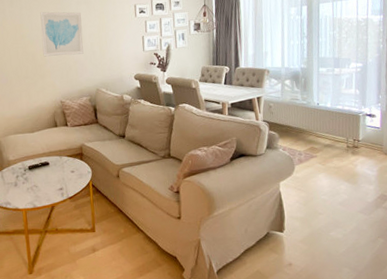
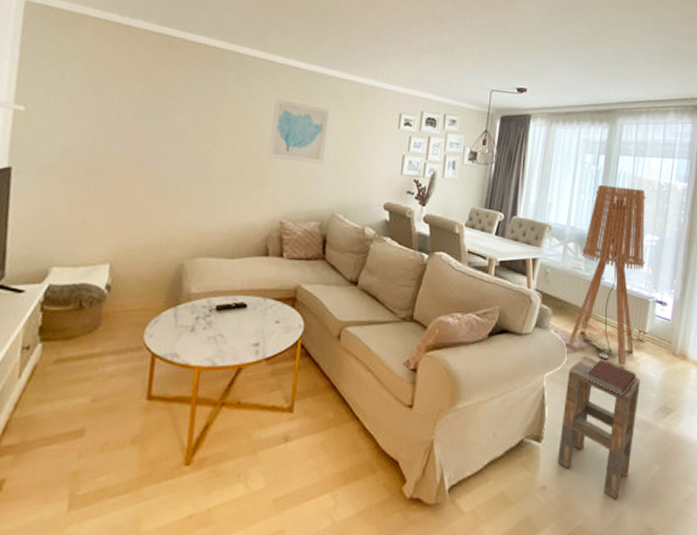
floor lamp: none [295,28,352,169] -> present [568,185,646,366]
side table: none [298,164,360,267] -> present [557,355,640,499]
book: none [313,165,356,191] -> present [586,359,636,396]

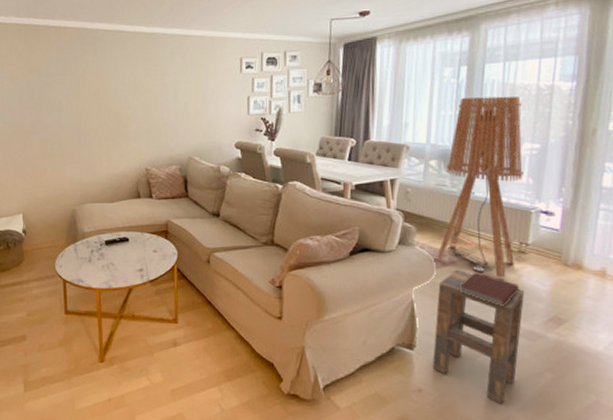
wall art: present [268,98,329,164] -> none [127,62,176,116]

